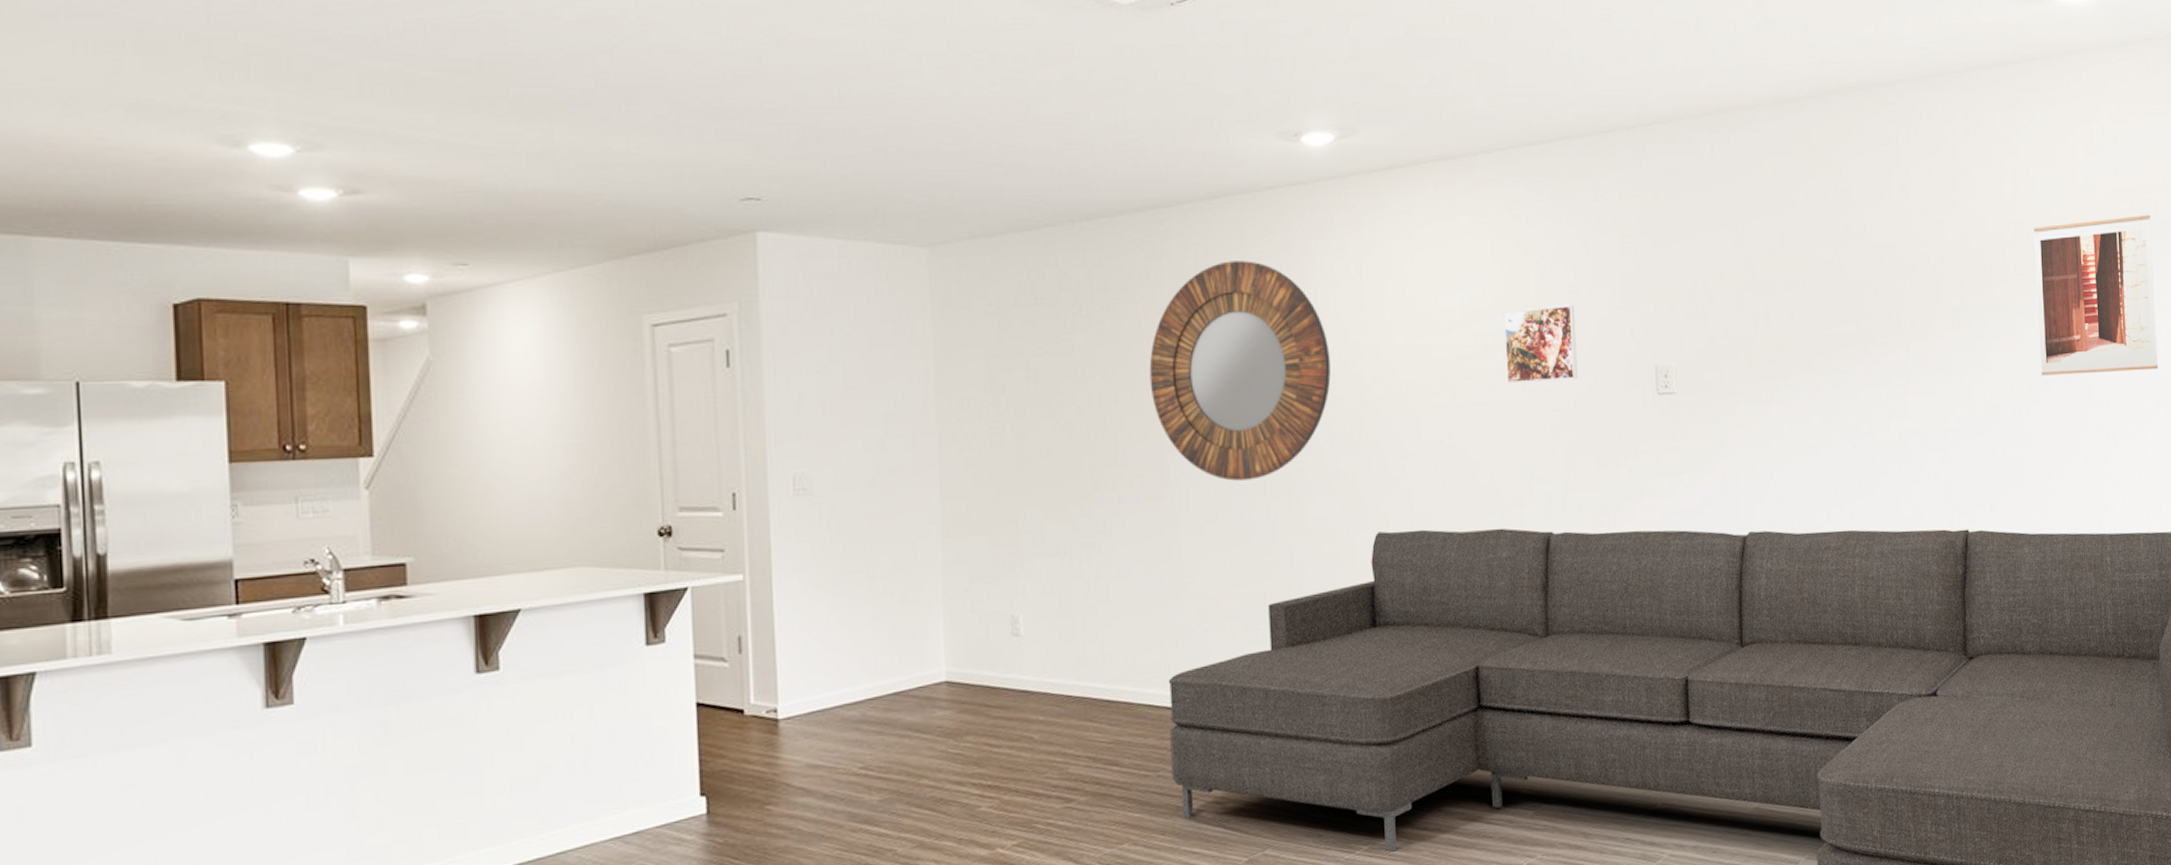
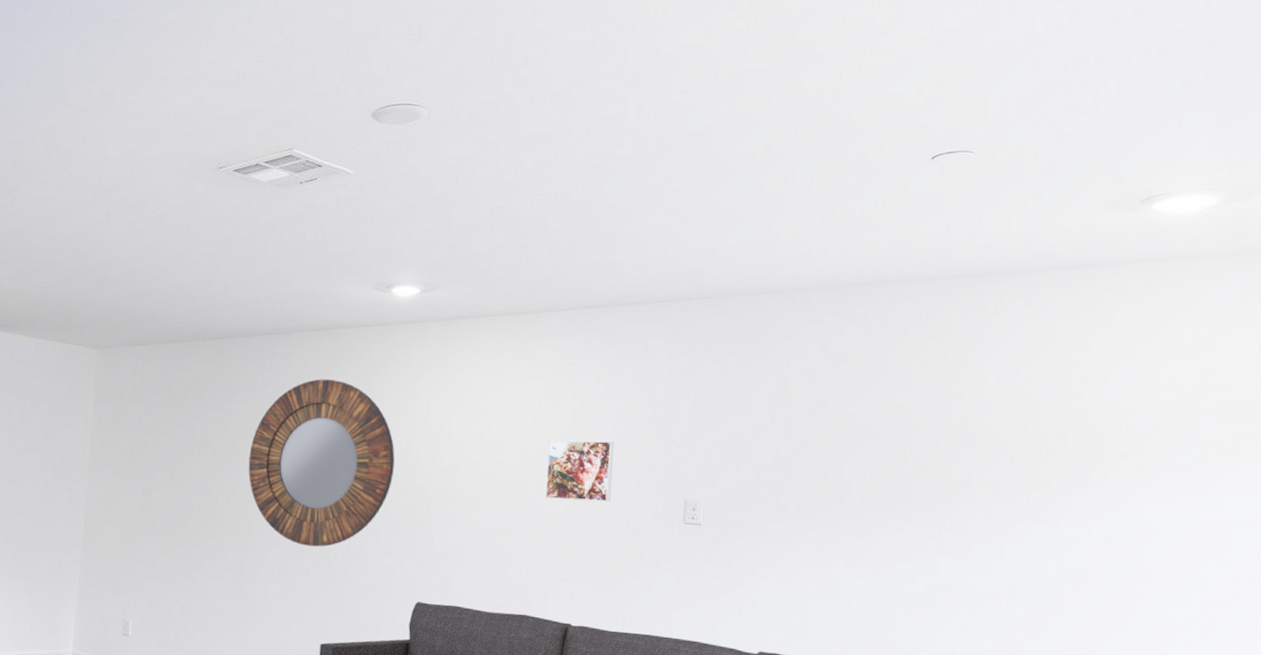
wall art: present [2034,214,2159,376] -> none [1093,416,1243,564]

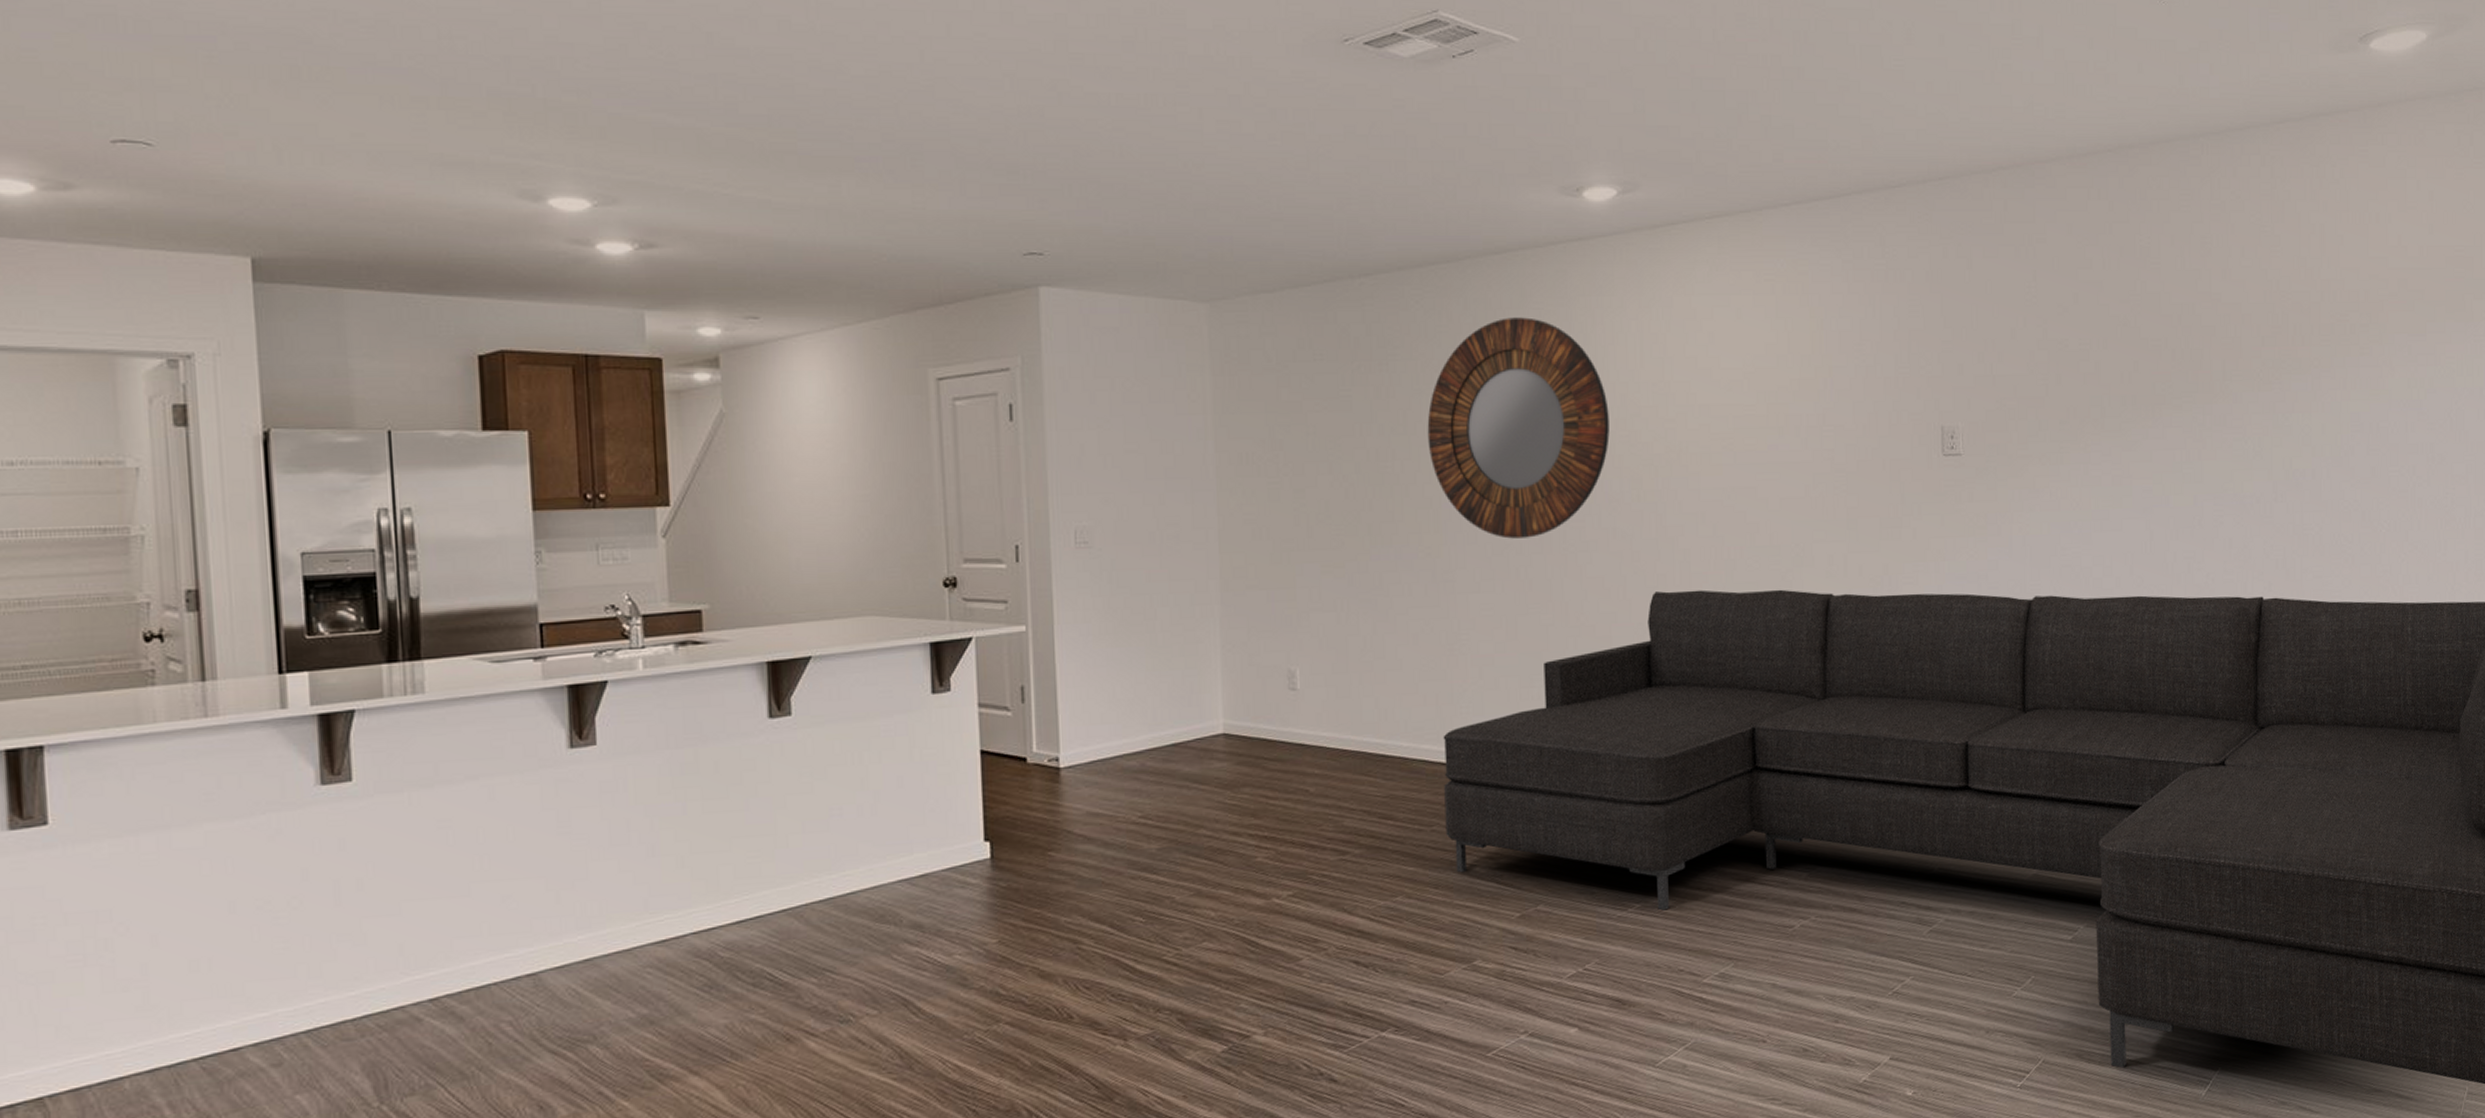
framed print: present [545,440,614,502] -> none [1787,364,1861,444]

